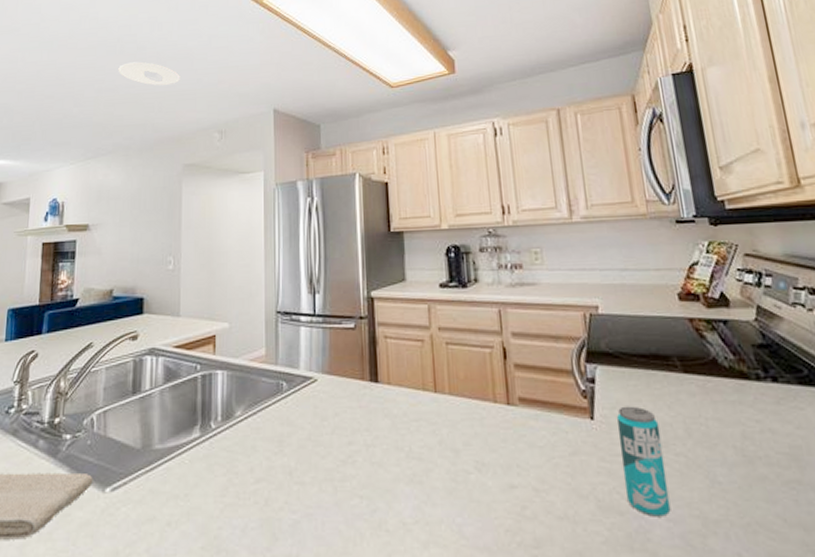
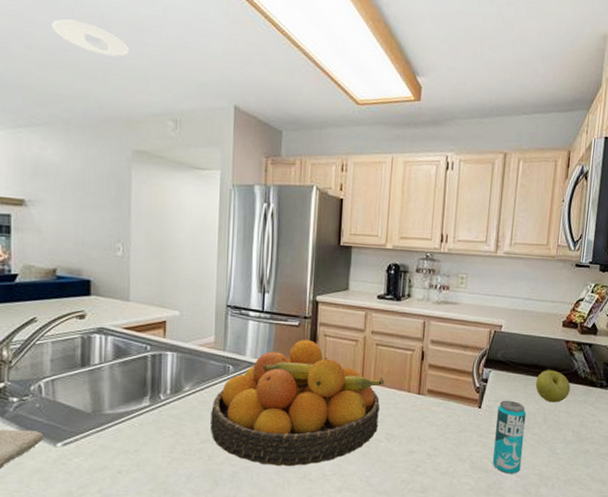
fruit bowl: none [265,344,463,511] -> present [210,340,385,466]
apple: none [660,360,714,406] -> present [535,370,571,403]

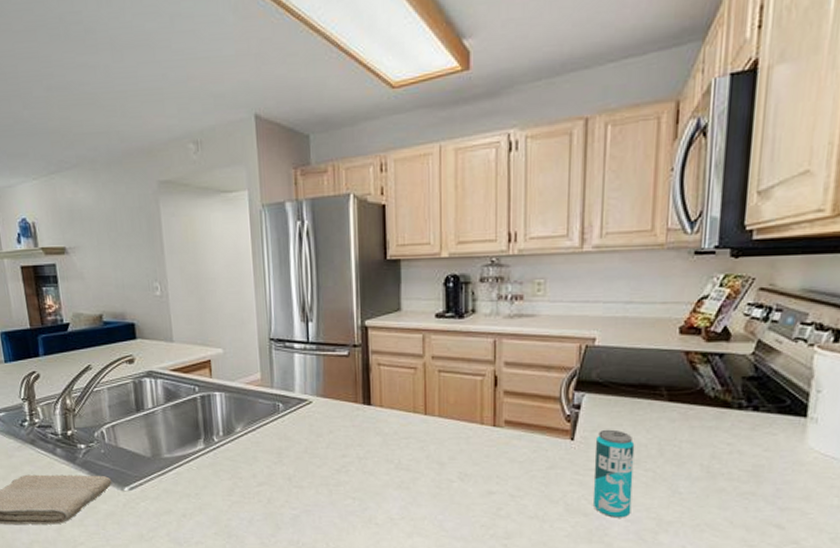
recessed light: present [52,19,129,57] -> none [66,50,142,83]
fruit bowl: present [210,340,385,466] -> none [265,371,452,509]
apple: present [535,370,571,403] -> none [645,390,695,430]

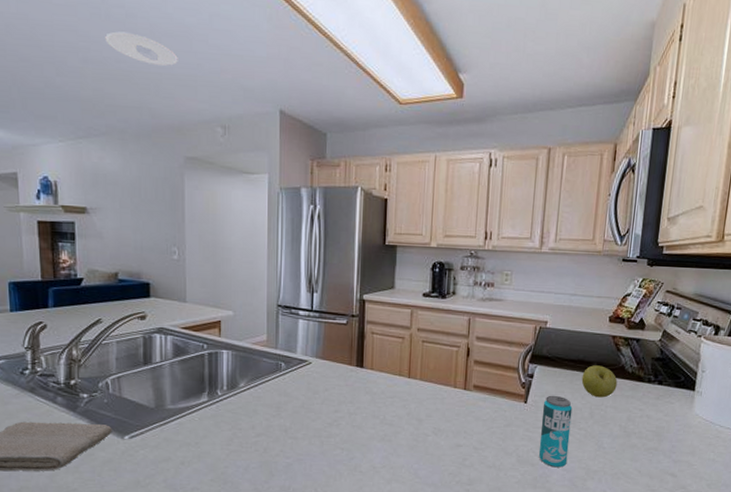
recessed light: none [66,50,142,83] -> present [105,31,178,67]
apple: none [645,390,695,430] -> present [581,365,618,398]

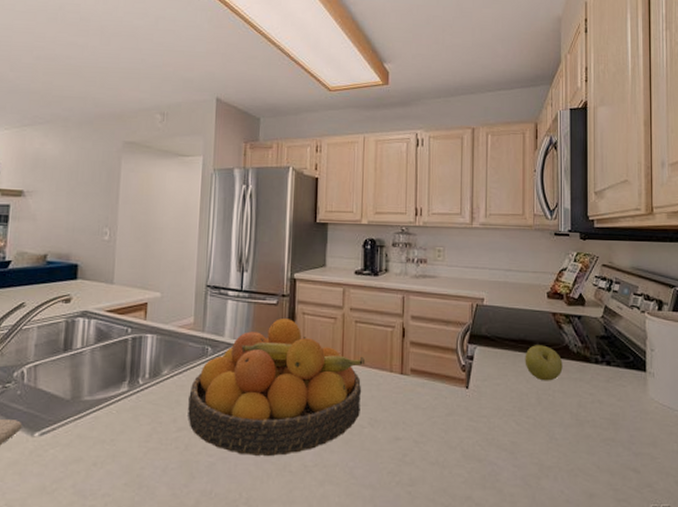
recessed light: present [105,31,178,67] -> none [59,33,124,62]
fruit bowl: none [265,337,431,458] -> present [188,319,366,456]
beverage can: present [539,395,573,468] -> none [486,379,518,464]

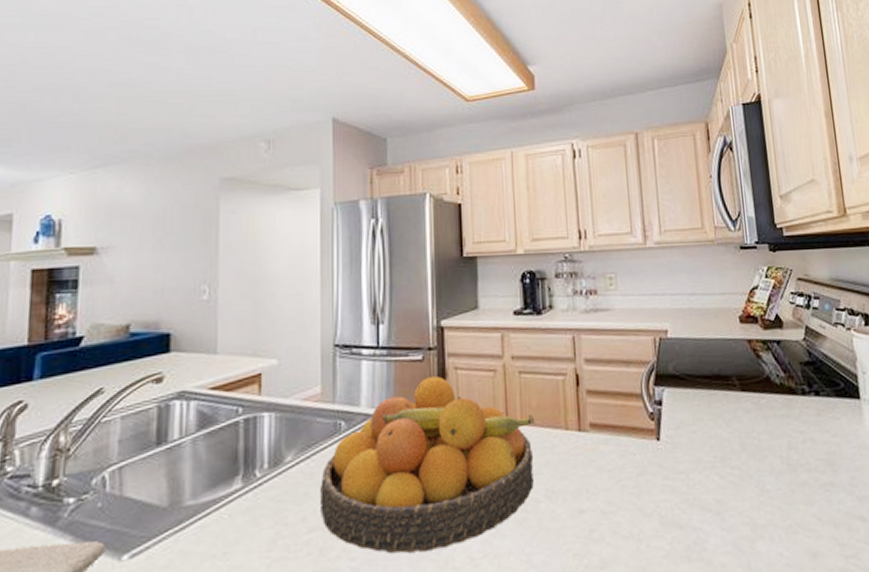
apple: present [525,345,563,381] -> none [721,379,766,422]

